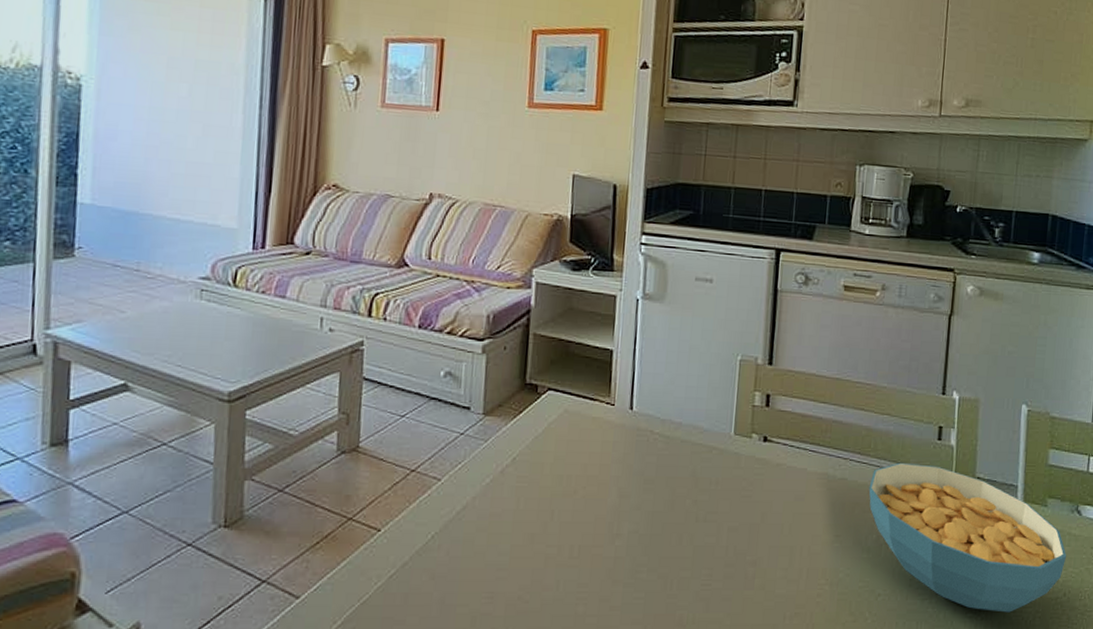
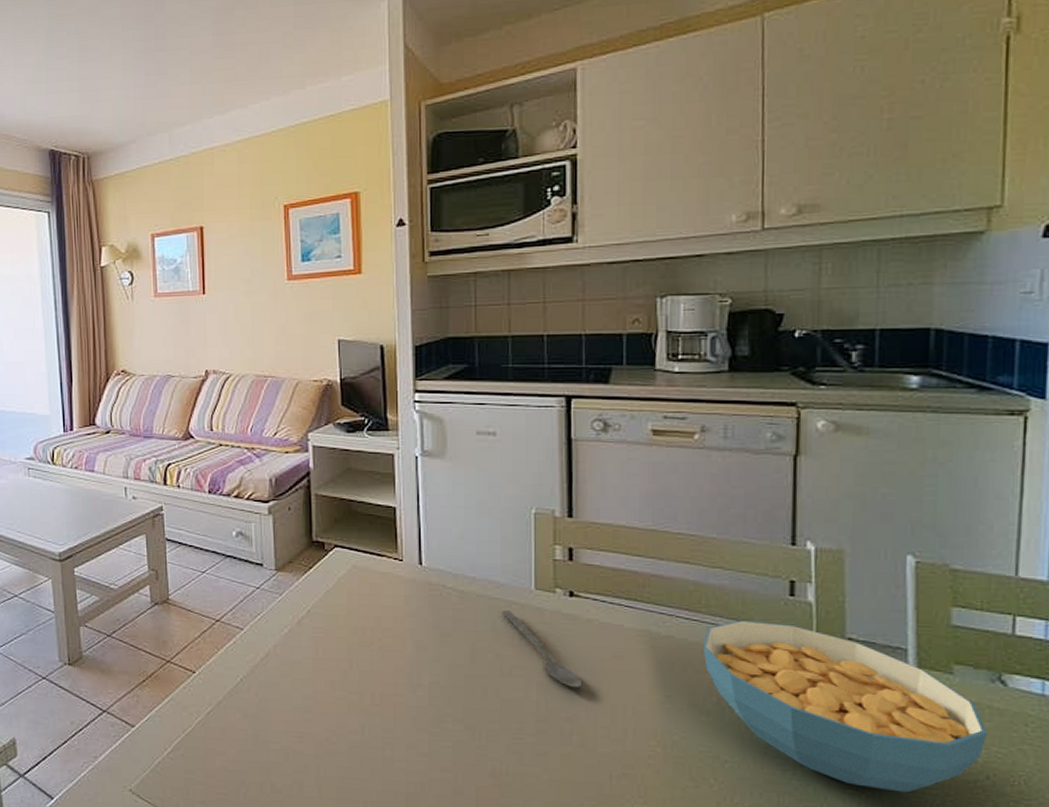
spoon: none [703,456,767,532] -> present [502,610,581,688]

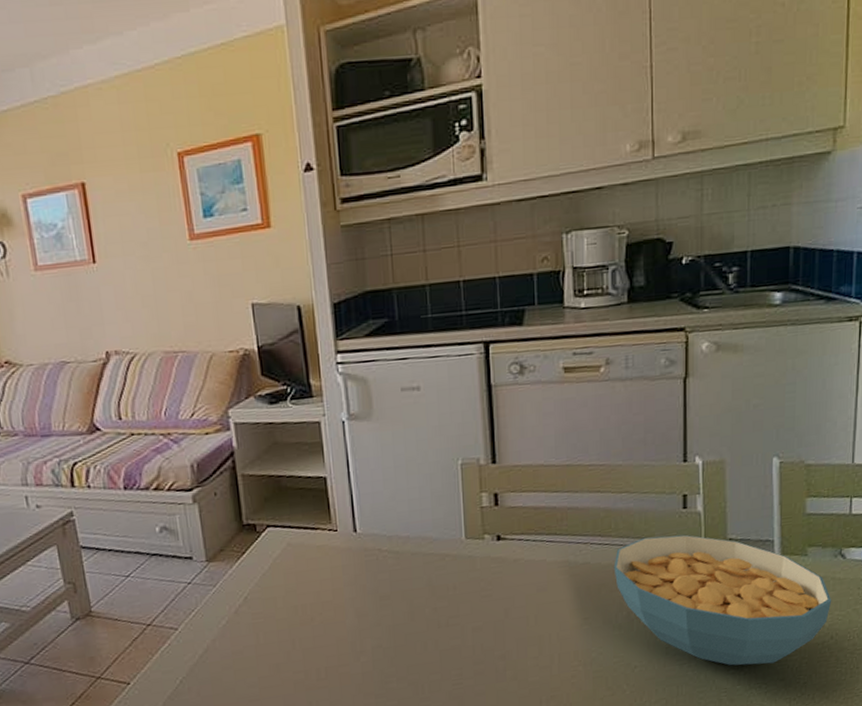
spoon: present [502,610,581,688] -> none [436,563,511,627]

